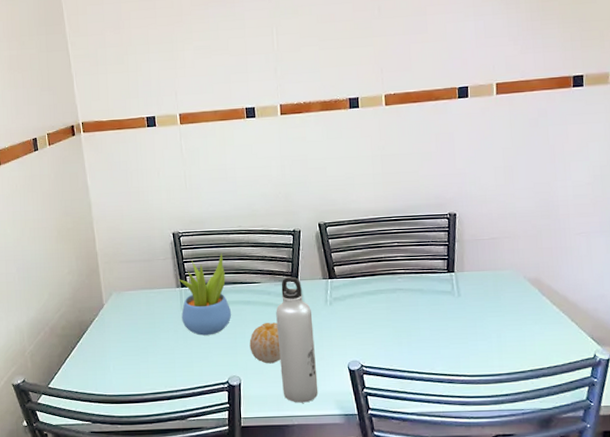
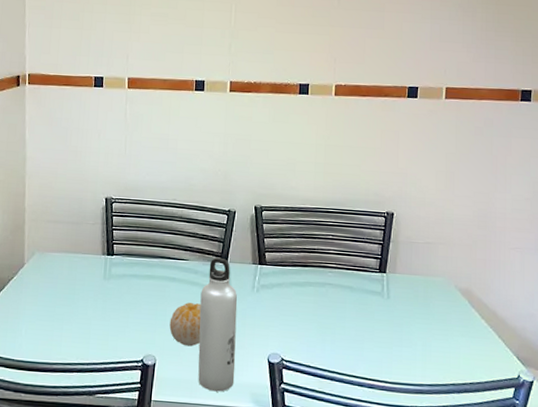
succulent plant: present [177,252,232,336] -> none [103,224,156,309]

